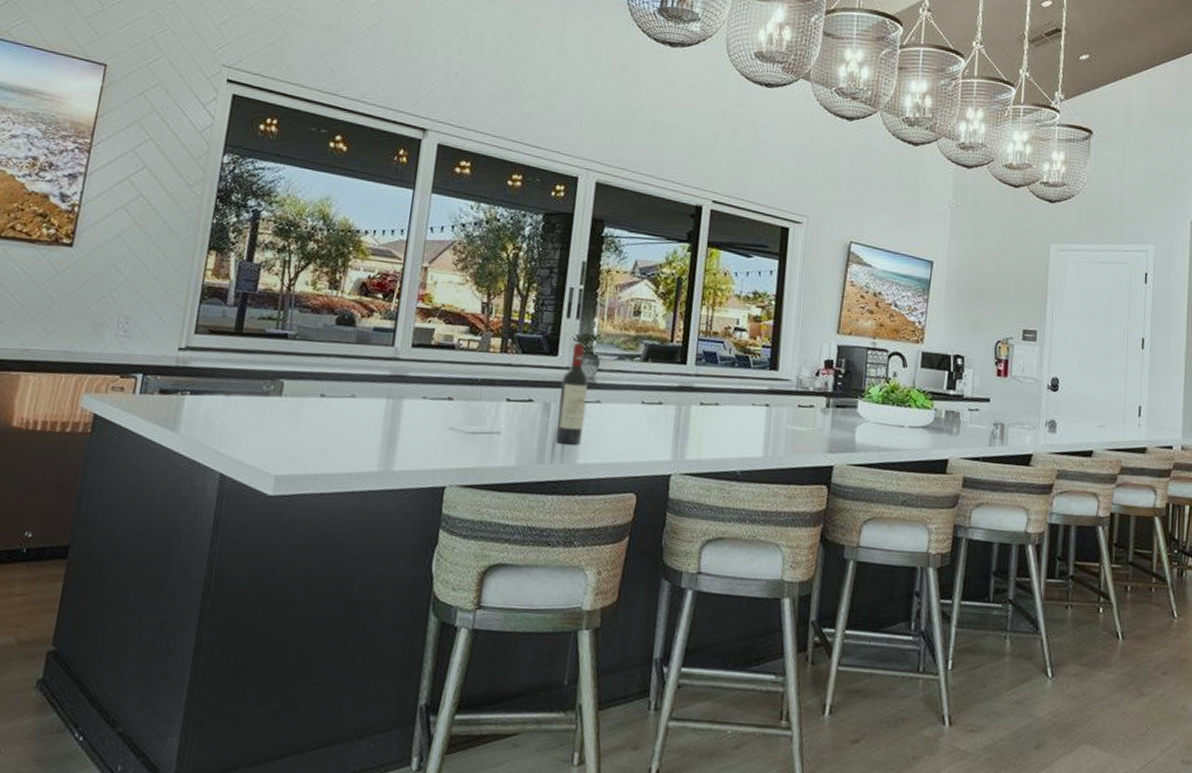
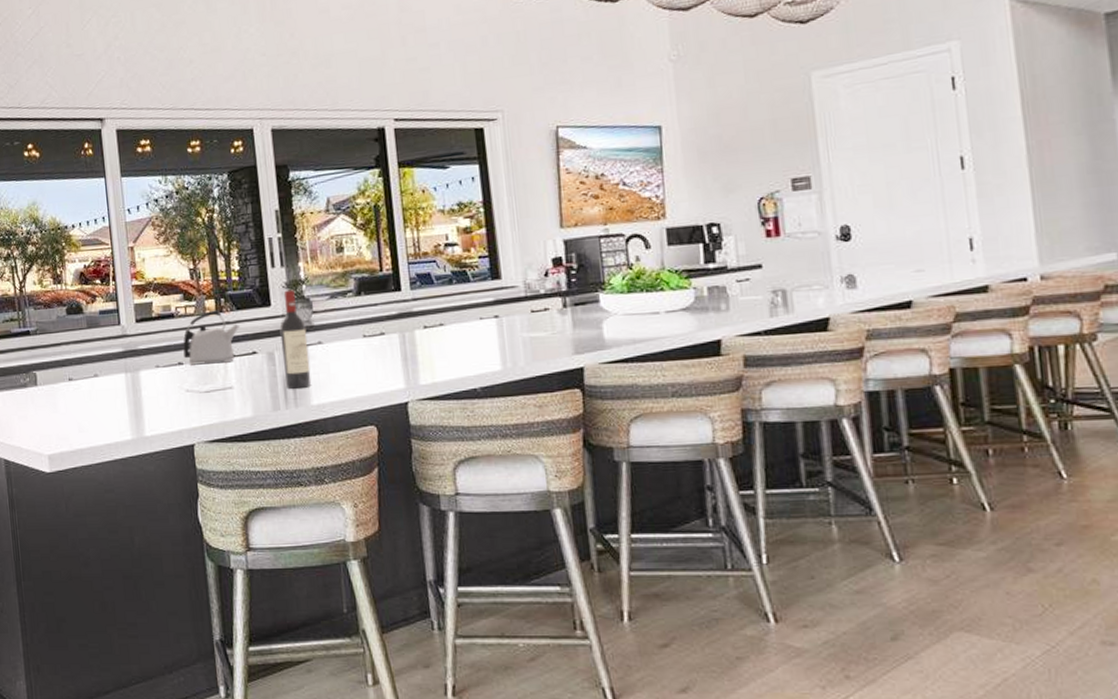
kettle: none [456,349,521,407] -> present [183,310,240,365]

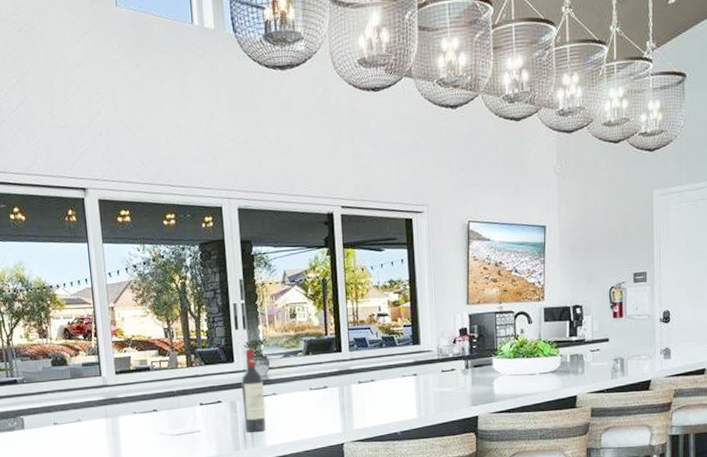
kettle: present [183,310,240,365] -> none [157,365,207,412]

